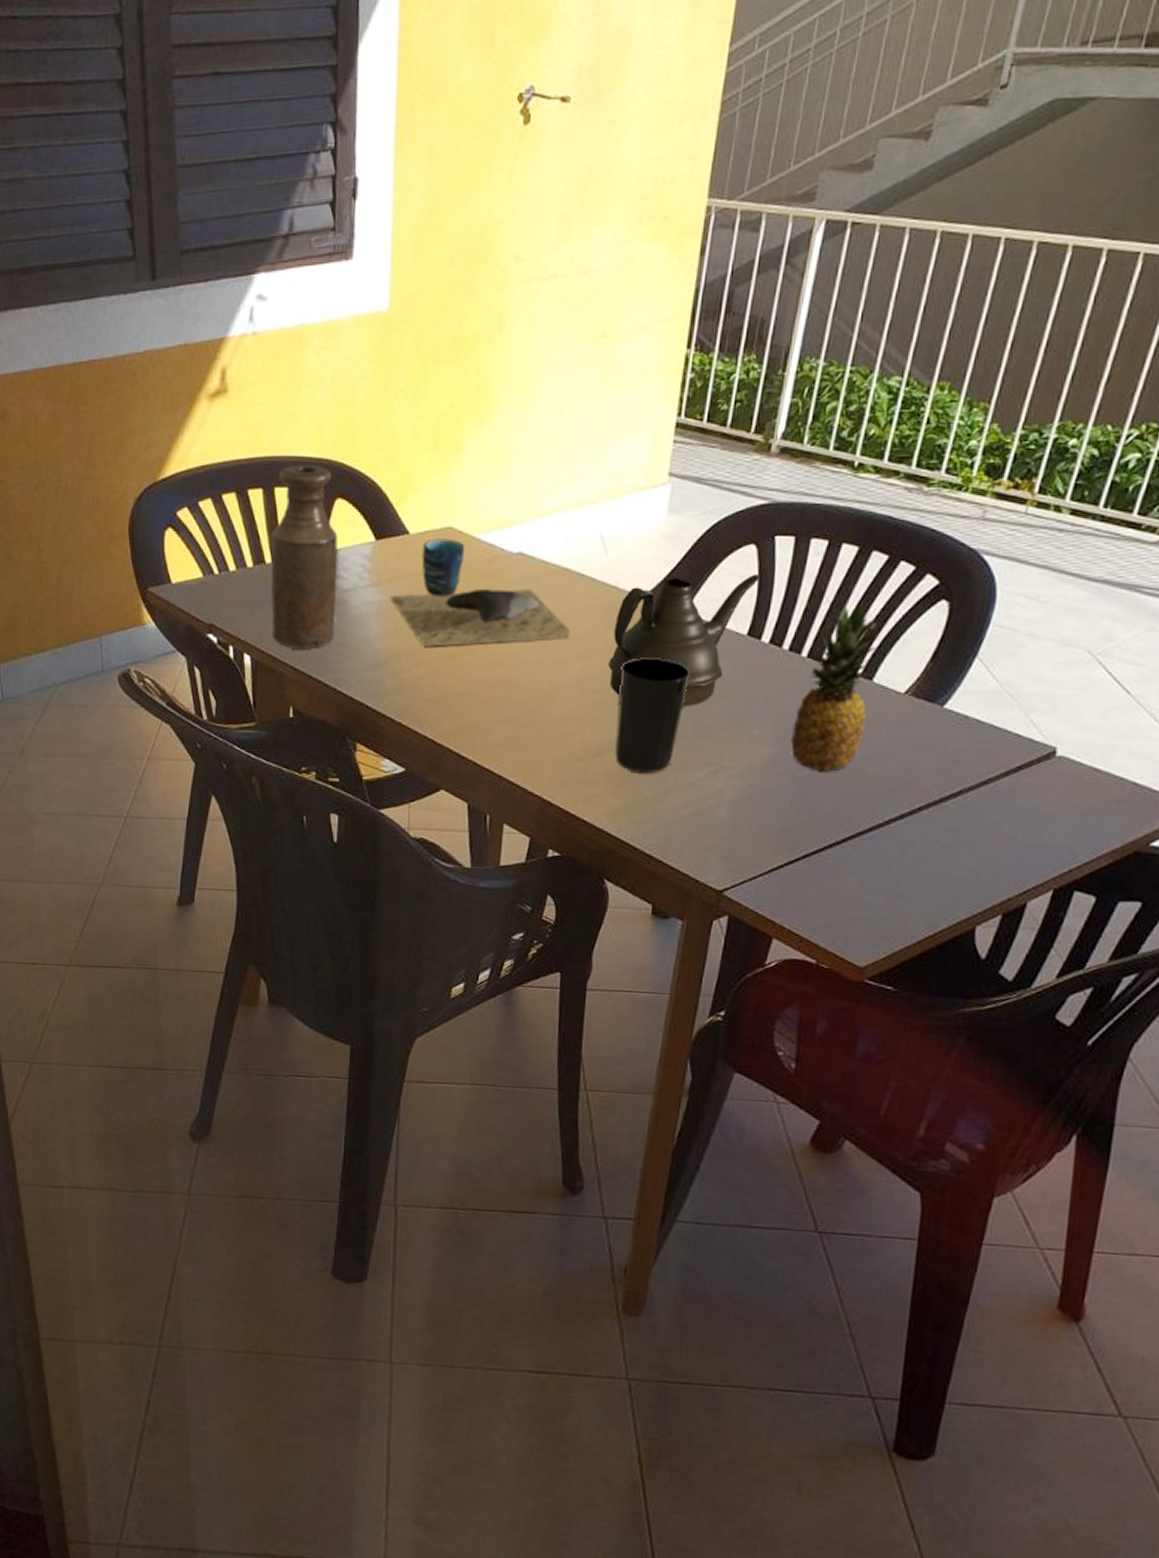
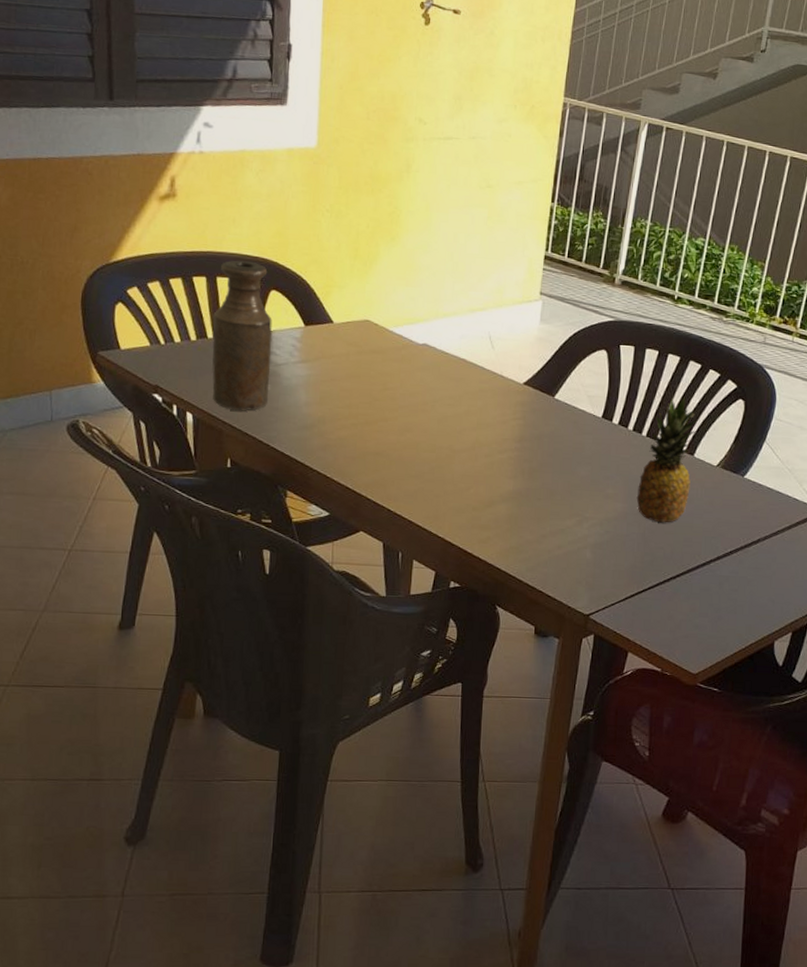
cup: present [390,538,569,647] -> none [317,328,465,415]
teapot: present [609,573,760,707] -> none [497,371,610,470]
cup: present [615,658,690,773] -> none [503,431,560,521]

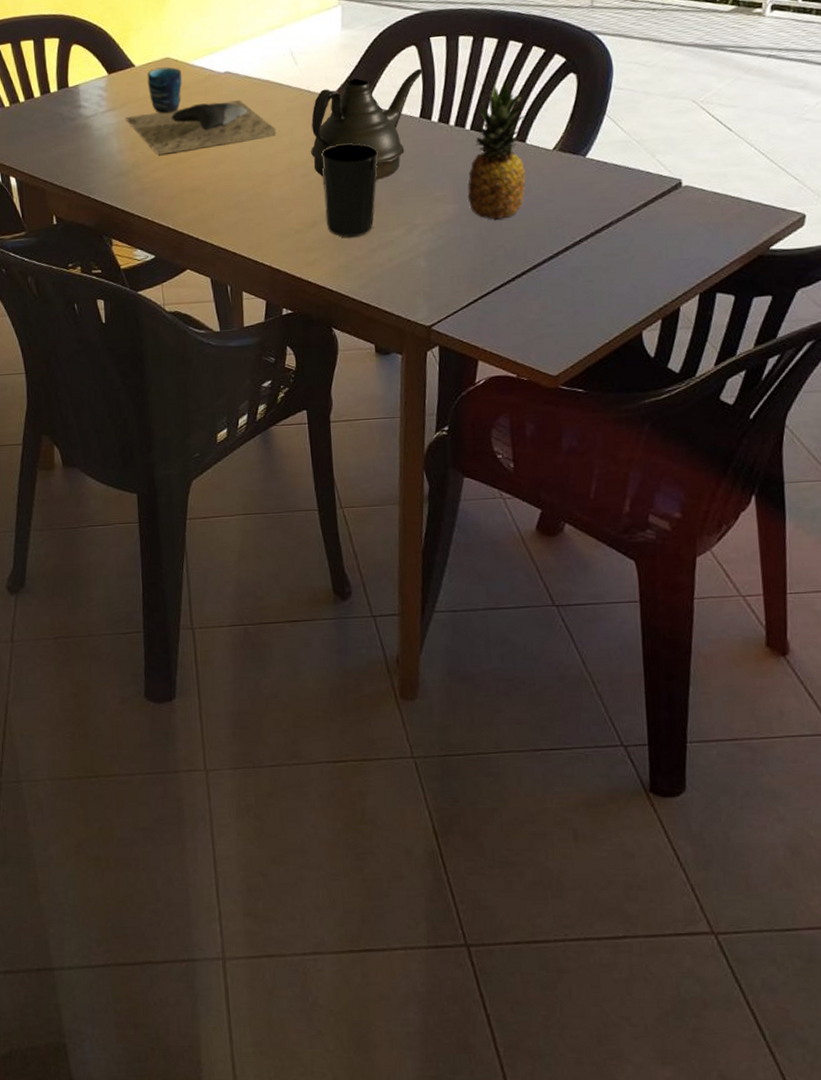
bottle: present [212,260,272,411] -> none [22,20,84,169]
cup: none [317,328,465,415] -> present [126,66,276,155]
teapot: none [497,371,610,470] -> present [311,68,423,180]
cup: none [503,431,560,521] -> present [321,143,378,237]

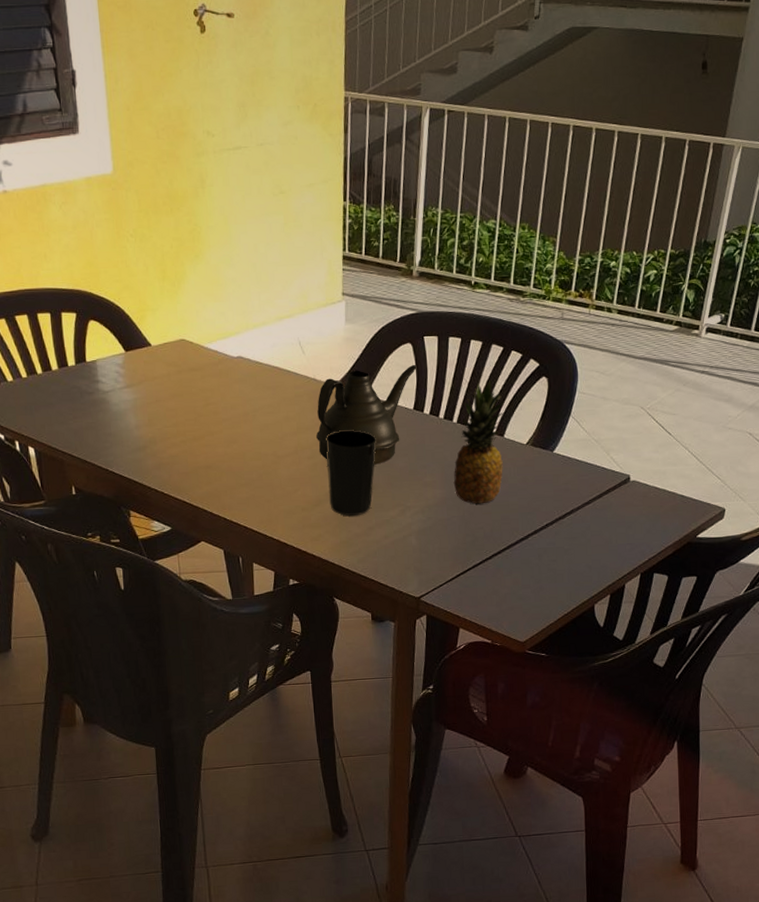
cup: present [126,66,276,155] -> none [142,348,285,432]

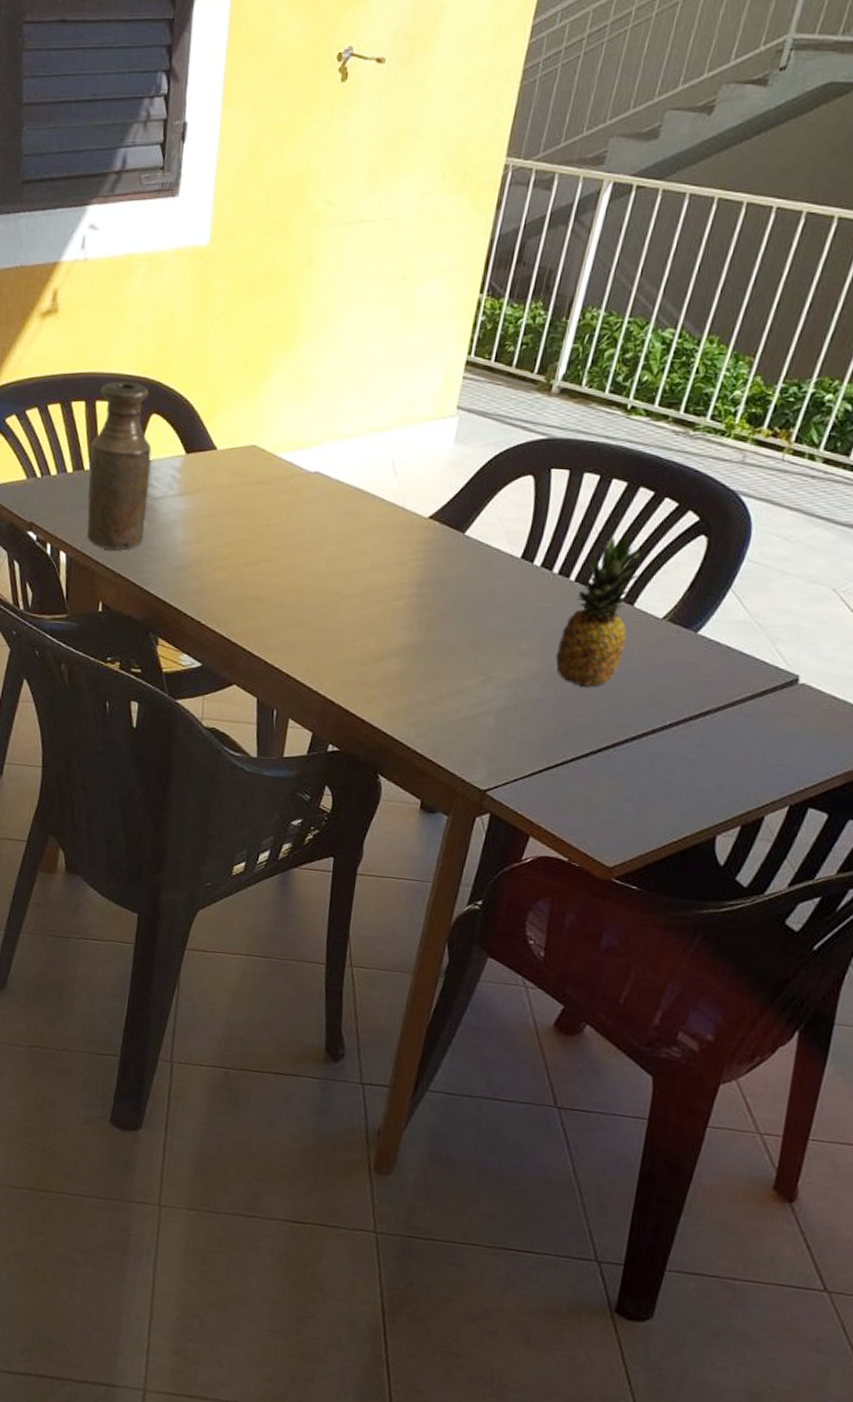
bottle: none [39,294,102,441] -> present [87,381,152,550]
teapot: present [316,364,417,465] -> none [393,502,536,621]
cup: present [326,430,376,516] -> none [394,573,467,679]

